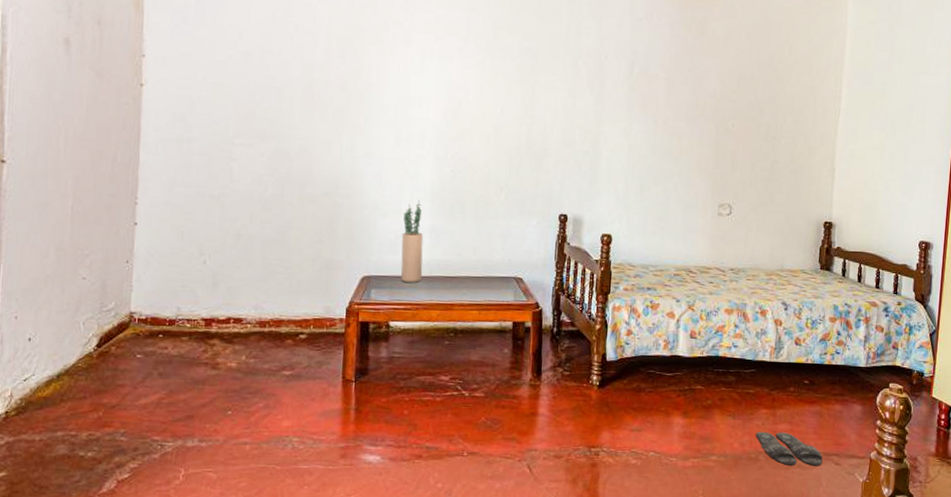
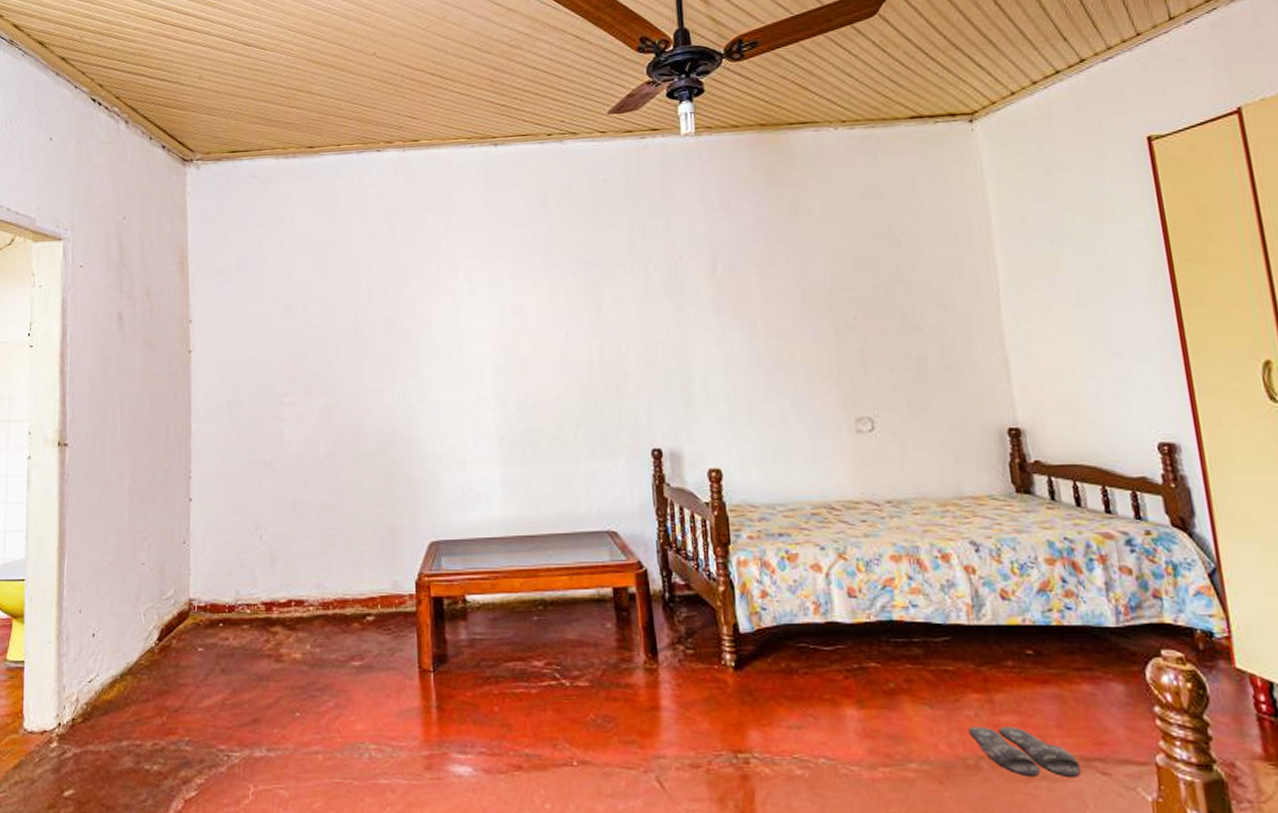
vase: present [400,199,424,283] -> none [469,446,498,547]

